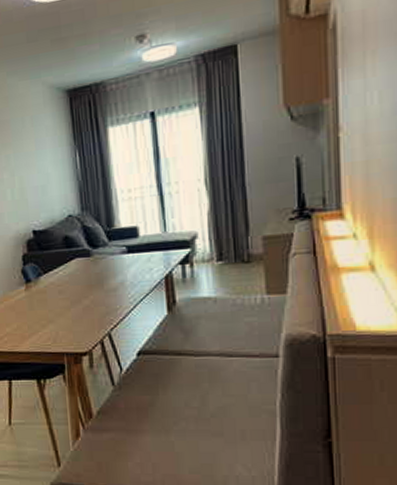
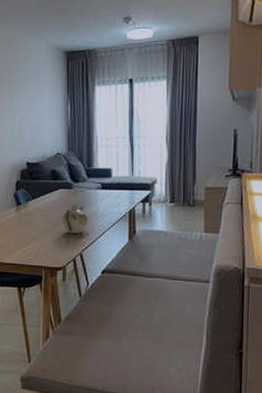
teapot: none [81,275,115,311] -> present [61,205,89,234]

